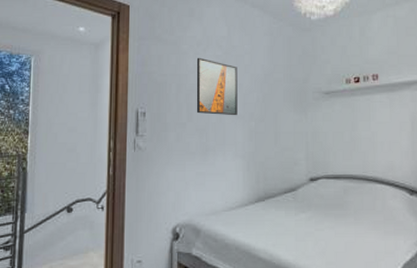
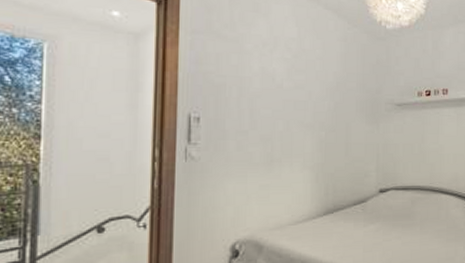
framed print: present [196,57,237,116] -> none [260,59,308,125]

